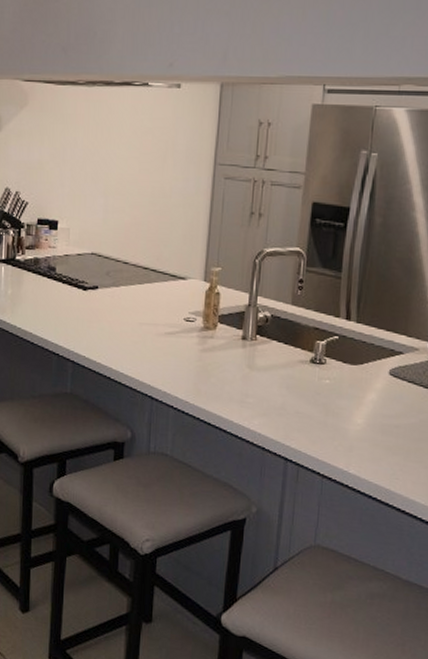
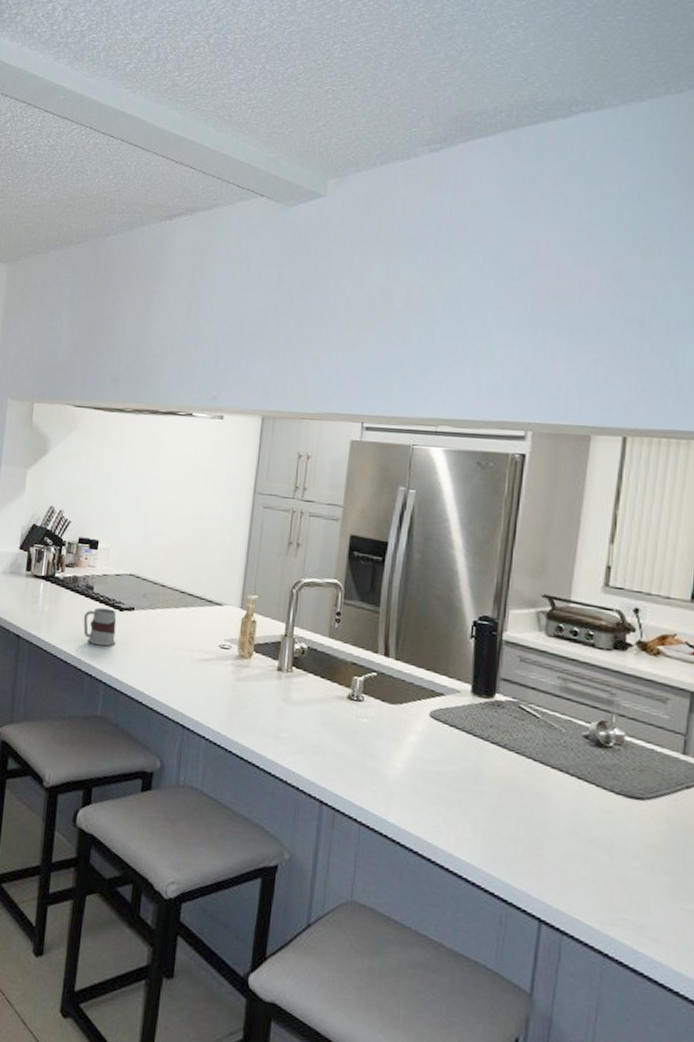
mug: none [47,288,81,326] -> present [83,607,117,647]

